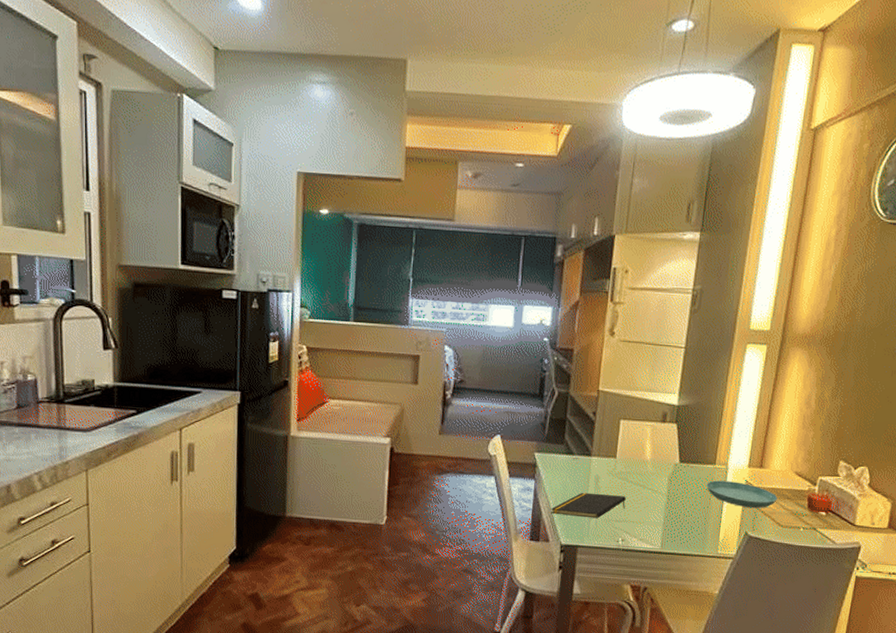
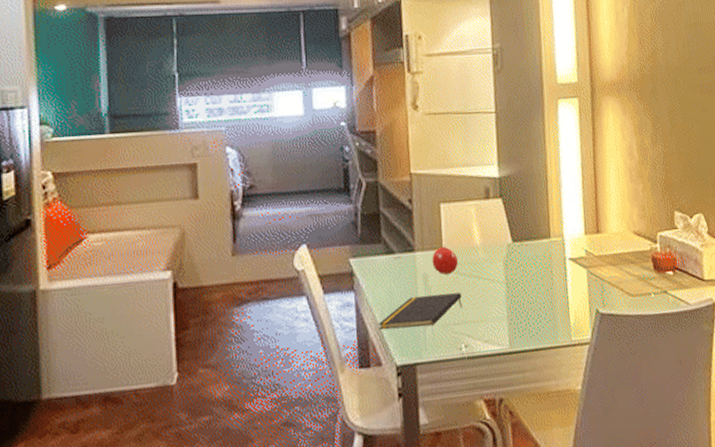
fruit: none [605,455,629,480] -> present [432,245,459,275]
saucer: present [706,480,778,509] -> none [545,253,622,281]

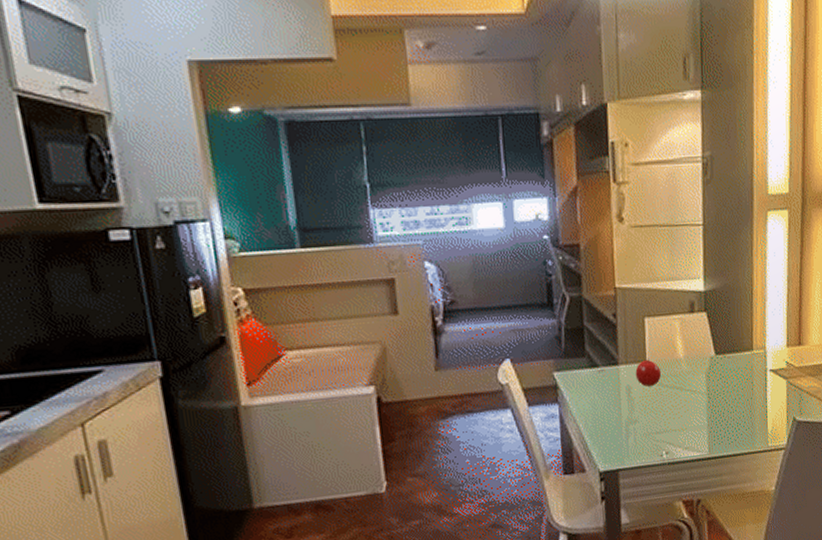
notepad: present [378,292,462,330] -> none [582,403,664,440]

